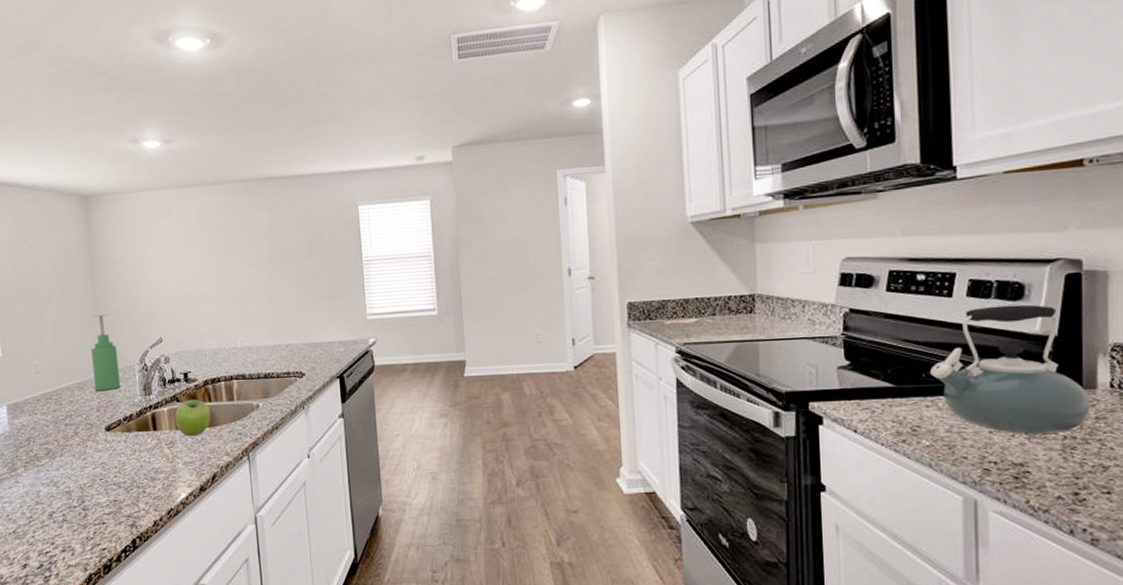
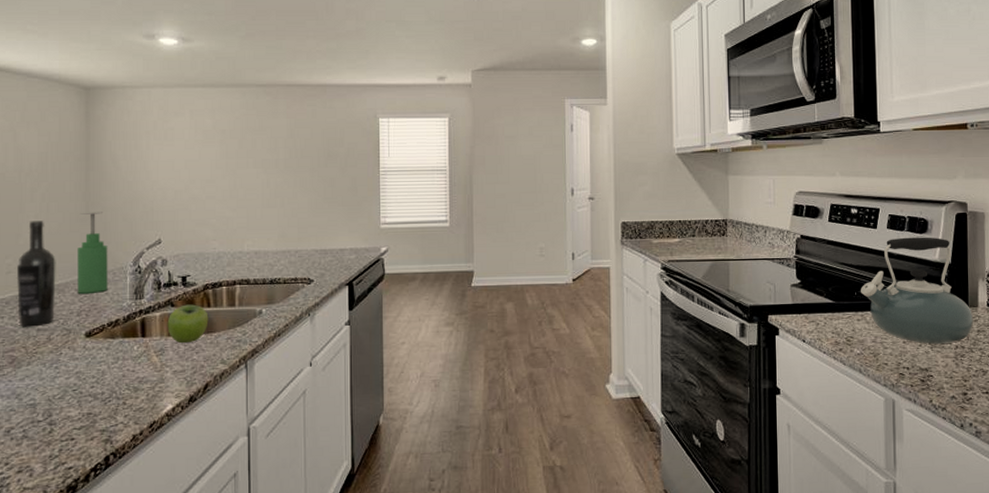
wine bottle: none [43,324,79,421] -> present [16,220,56,326]

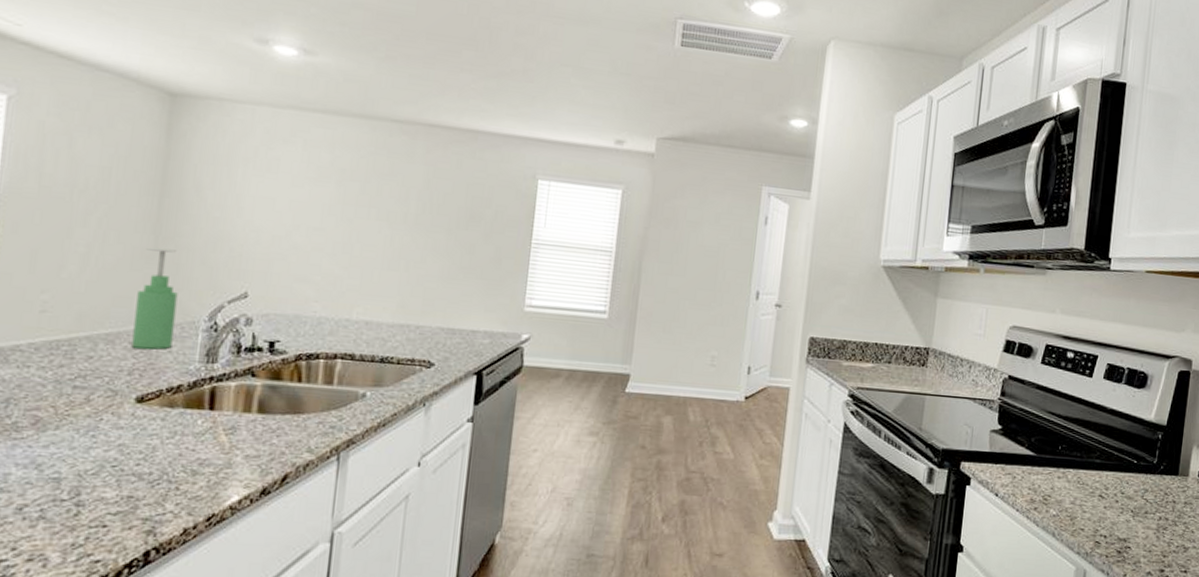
wine bottle: present [16,220,56,326] -> none [49,250,108,382]
fruit: present [167,304,209,344] -> none [243,376,298,424]
kettle: present [861,237,974,345] -> none [1066,390,1183,515]

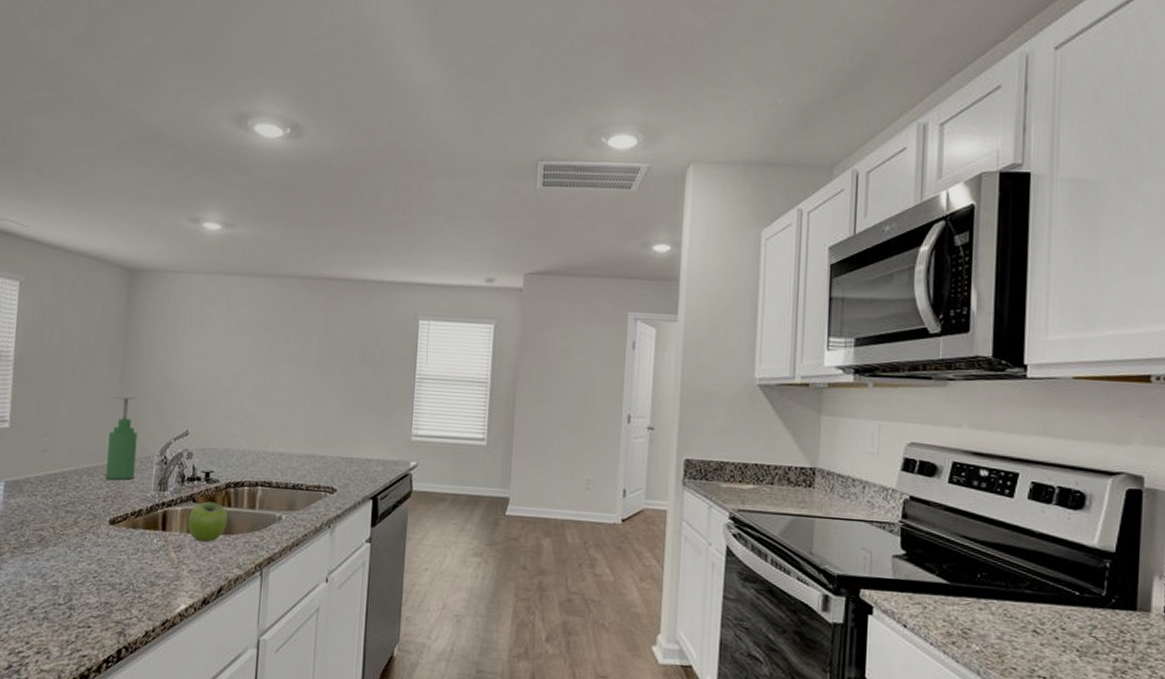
fruit: none [243,376,298,424] -> present [187,501,229,543]

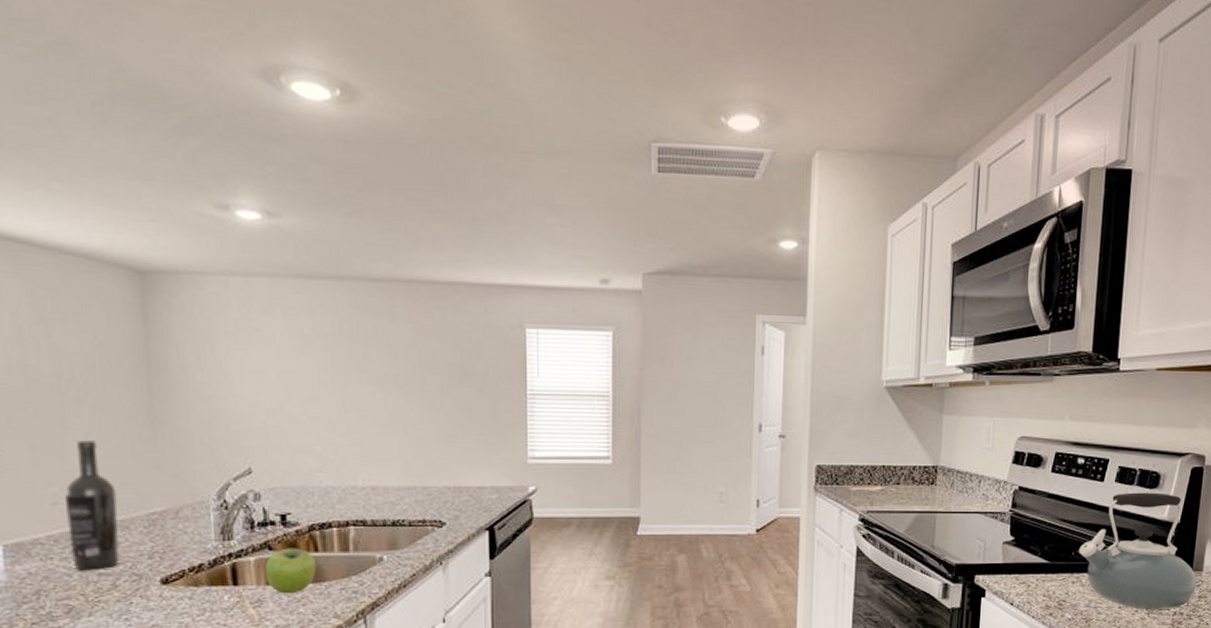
wine bottle: none [49,400,89,507] -> present [65,440,120,569]
soap dispenser: present [105,396,138,480] -> none [143,432,186,532]
kettle: none [986,512,1144,655] -> present [1079,492,1197,611]

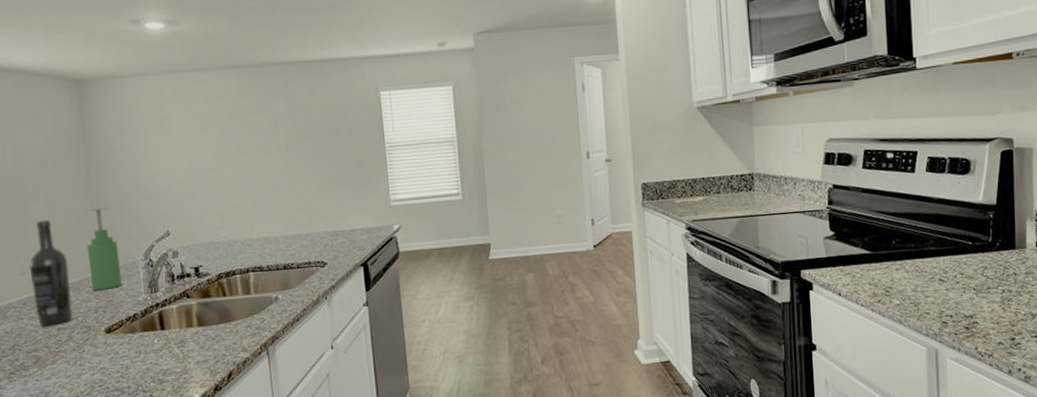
soap dispenser: none [143,432,186,532] -> present [85,207,122,291]
fruit: present [264,548,317,594] -> none [184,294,226,334]
kettle: present [1079,492,1197,611] -> none [899,177,1022,290]

